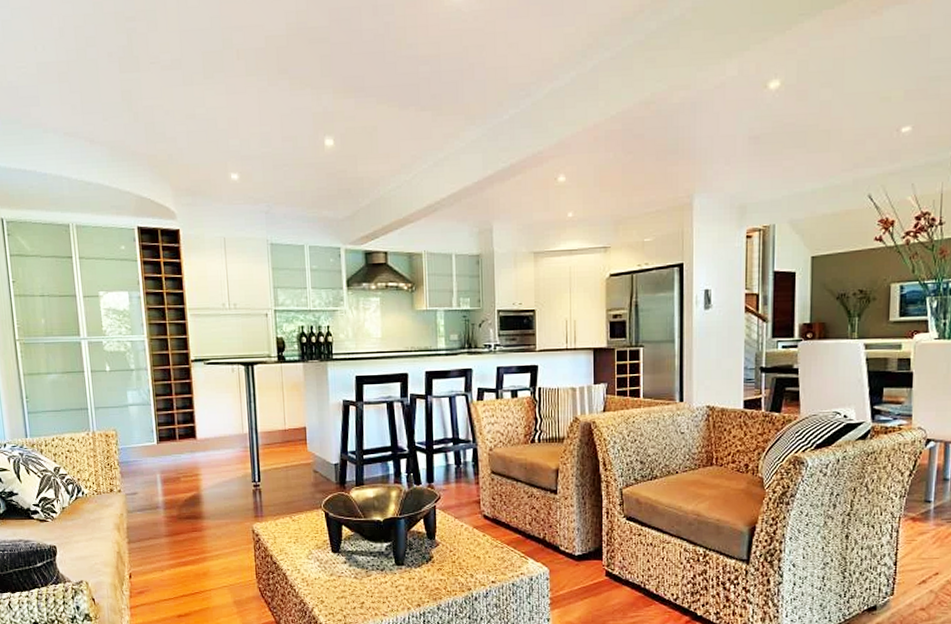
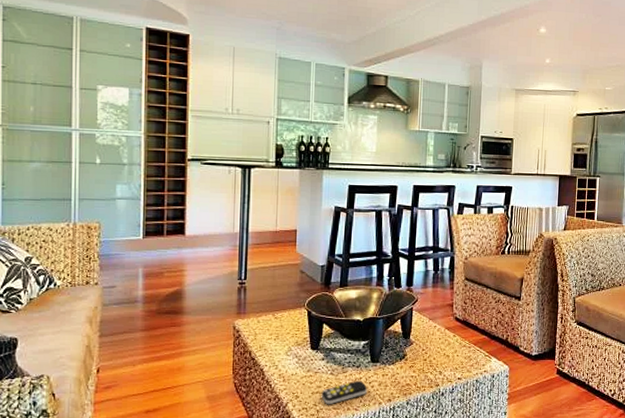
remote control: none [346,584,395,610] -> present [321,380,368,405]

